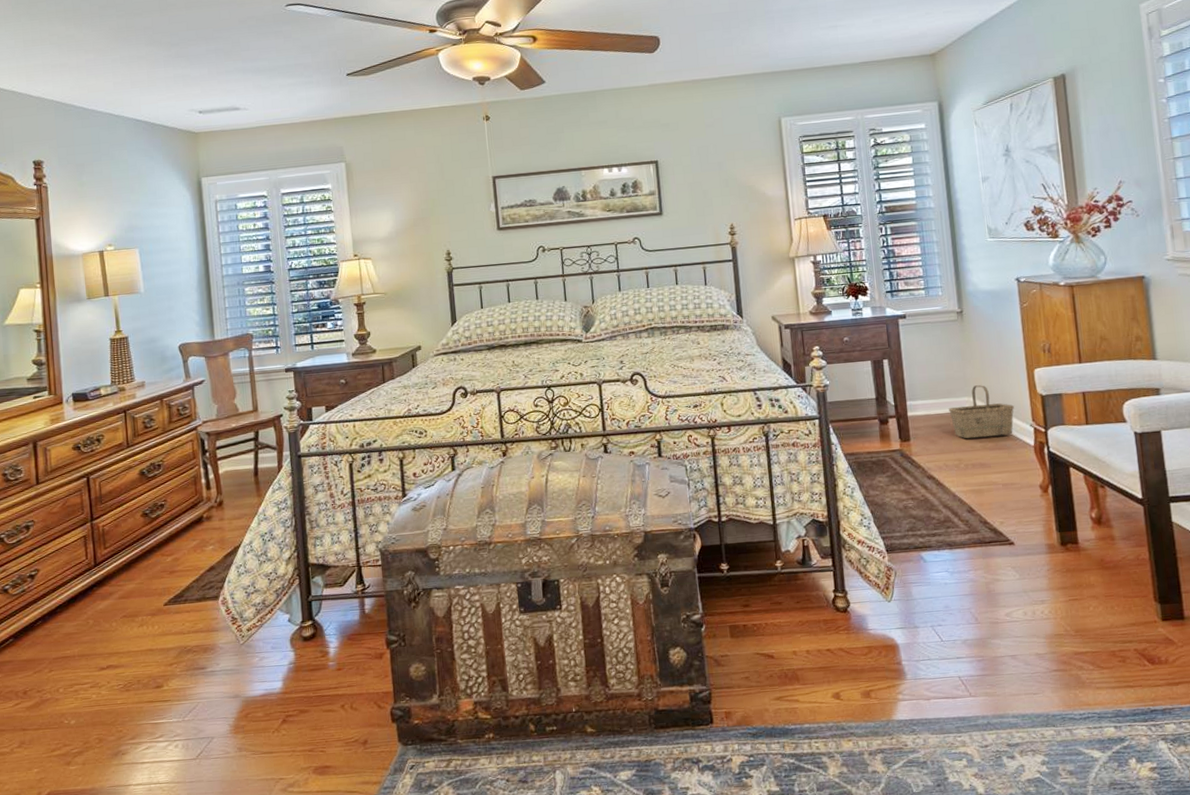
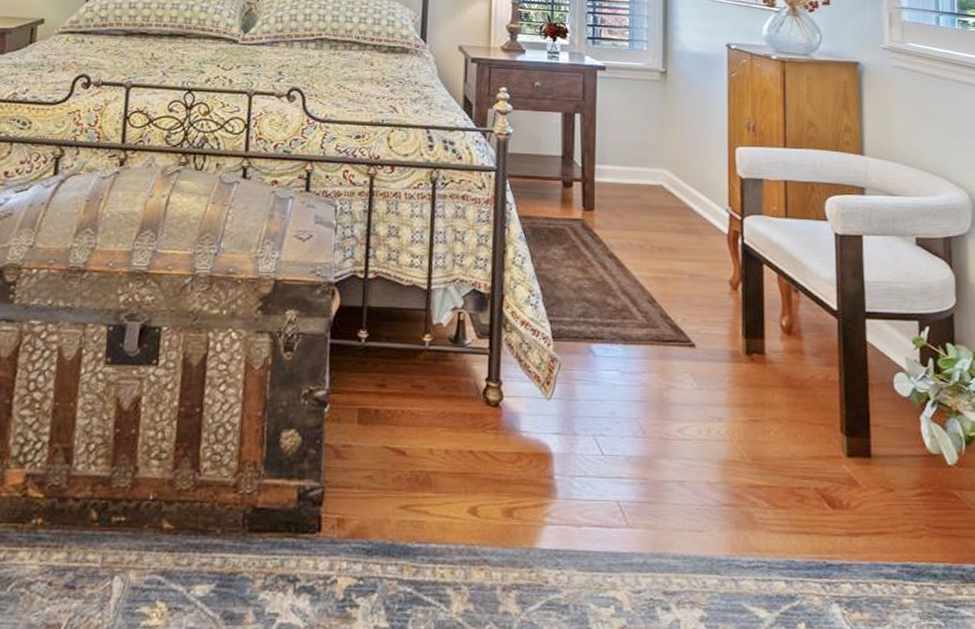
basket: present [949,385,1014,439] -> none [640,157,711,219]

